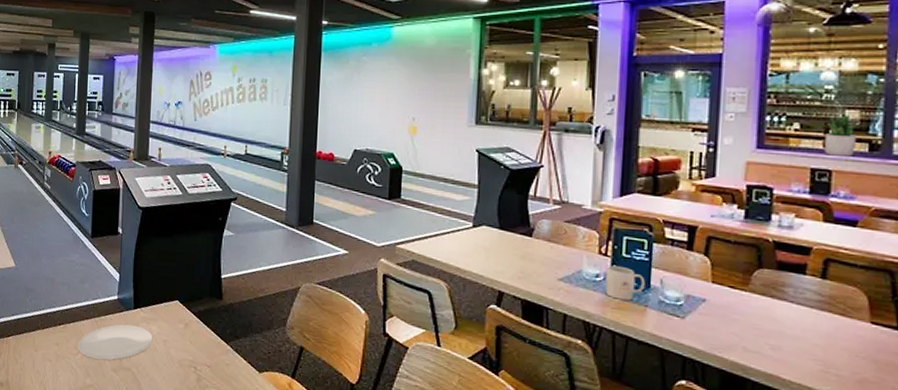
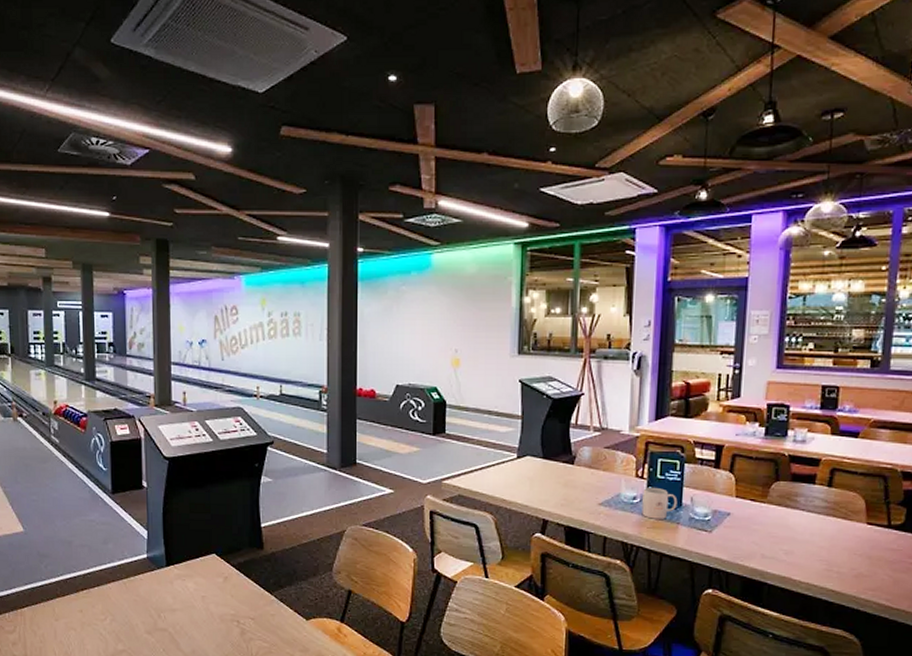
plate: present [77,324,153,361] -> none [104,583,190,624]
planter: present [824,113,857,158] -> none [834,332,862,374]

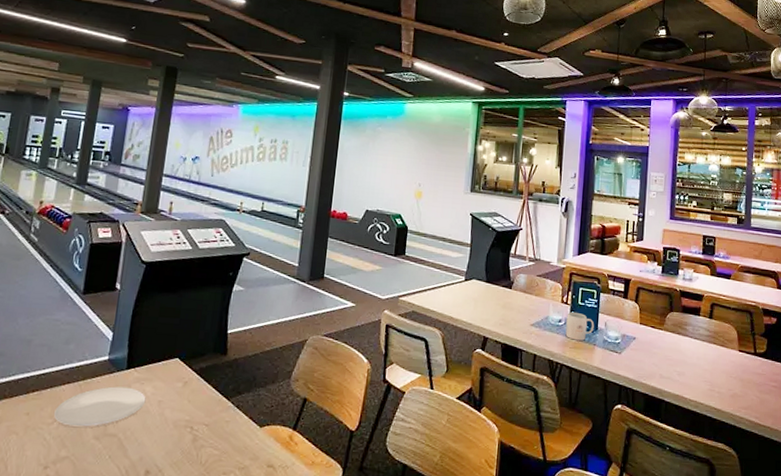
plate: none [104,583,190,624] -> present [53,386,146,428]

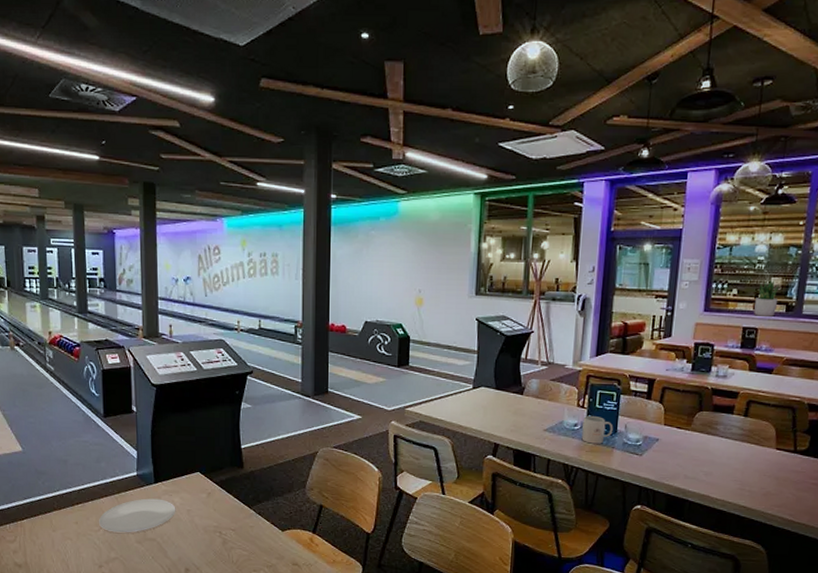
planter: none [711,195,730,228] -> present [754,280,779,318]

